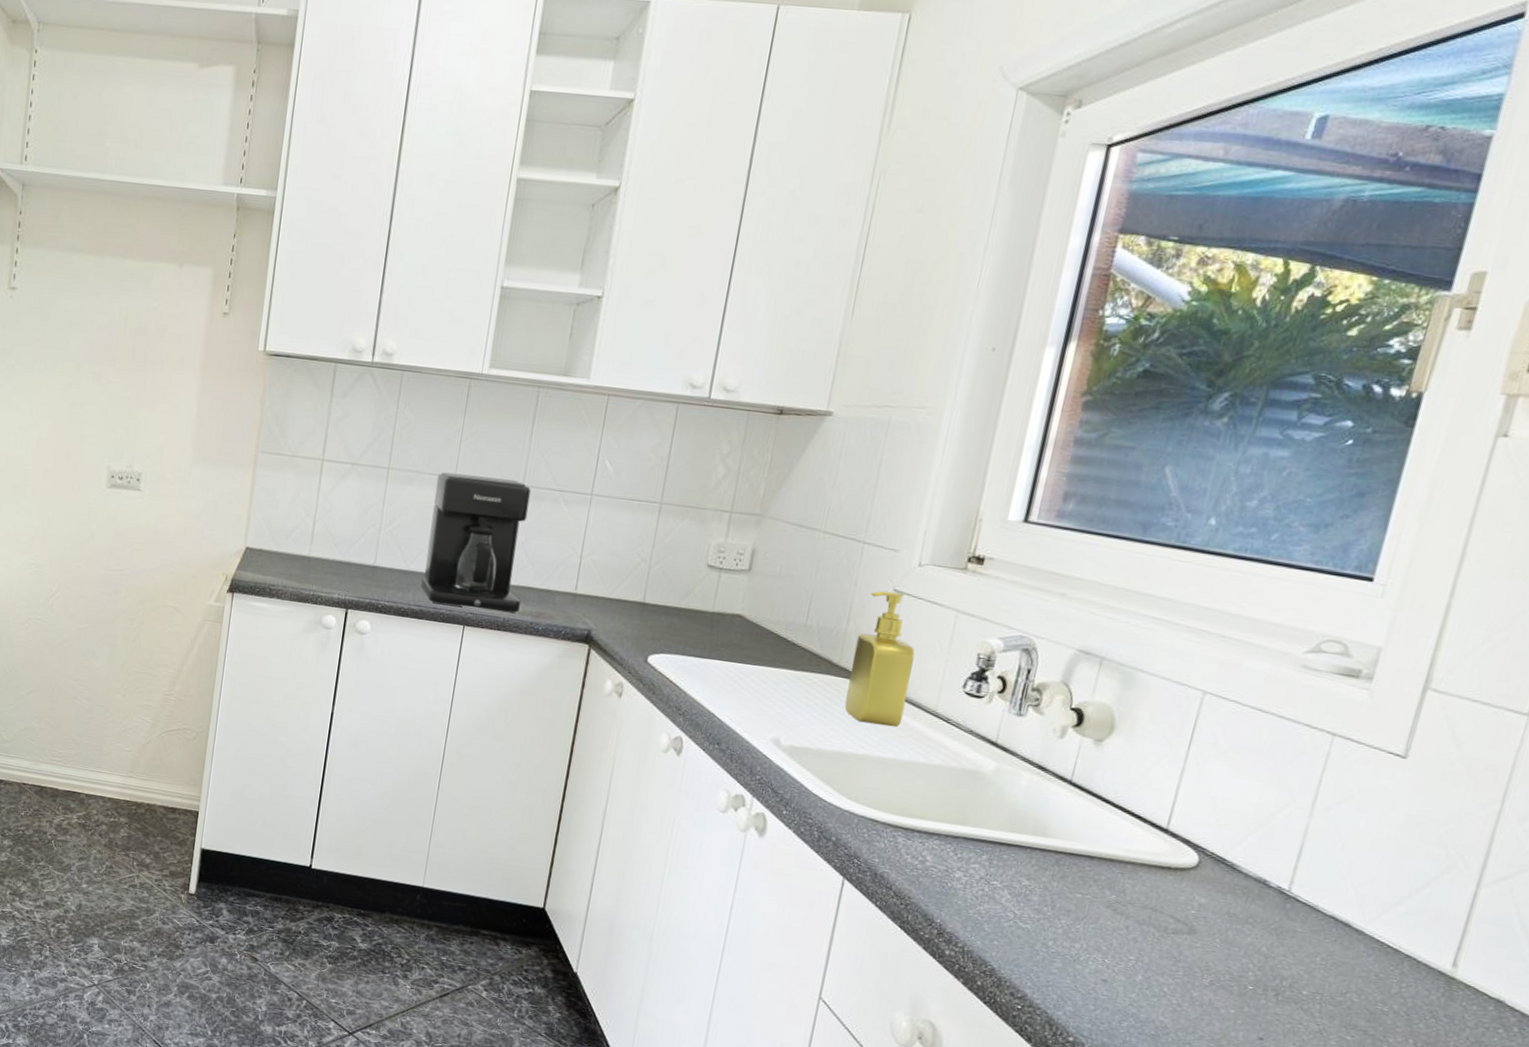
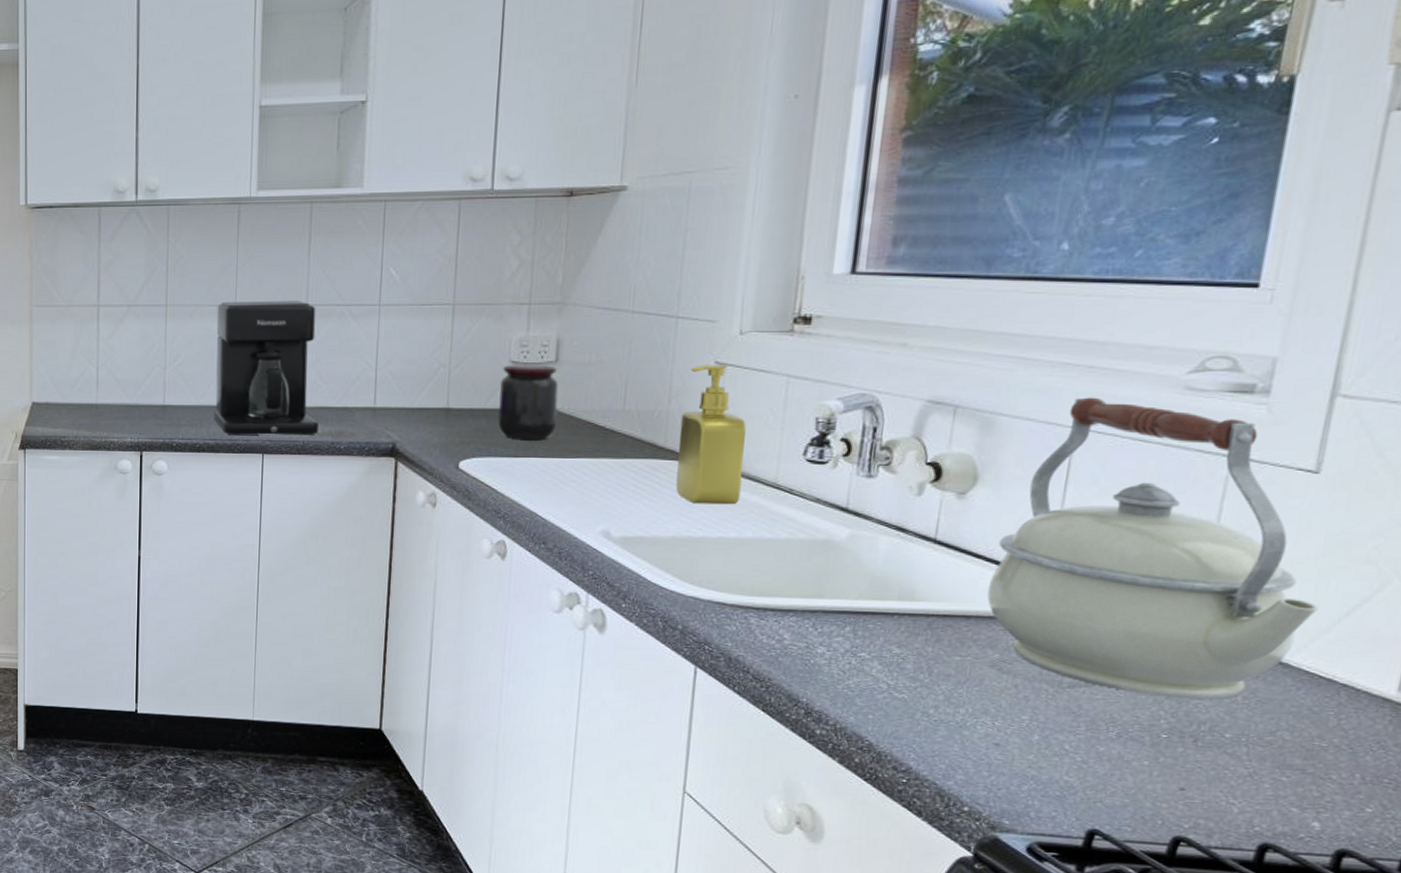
jar: none [688,567,749,645] -> present [498,364,559,441]
kettle: none [1110,664,1393,958] -> present [987,397,1318,700]

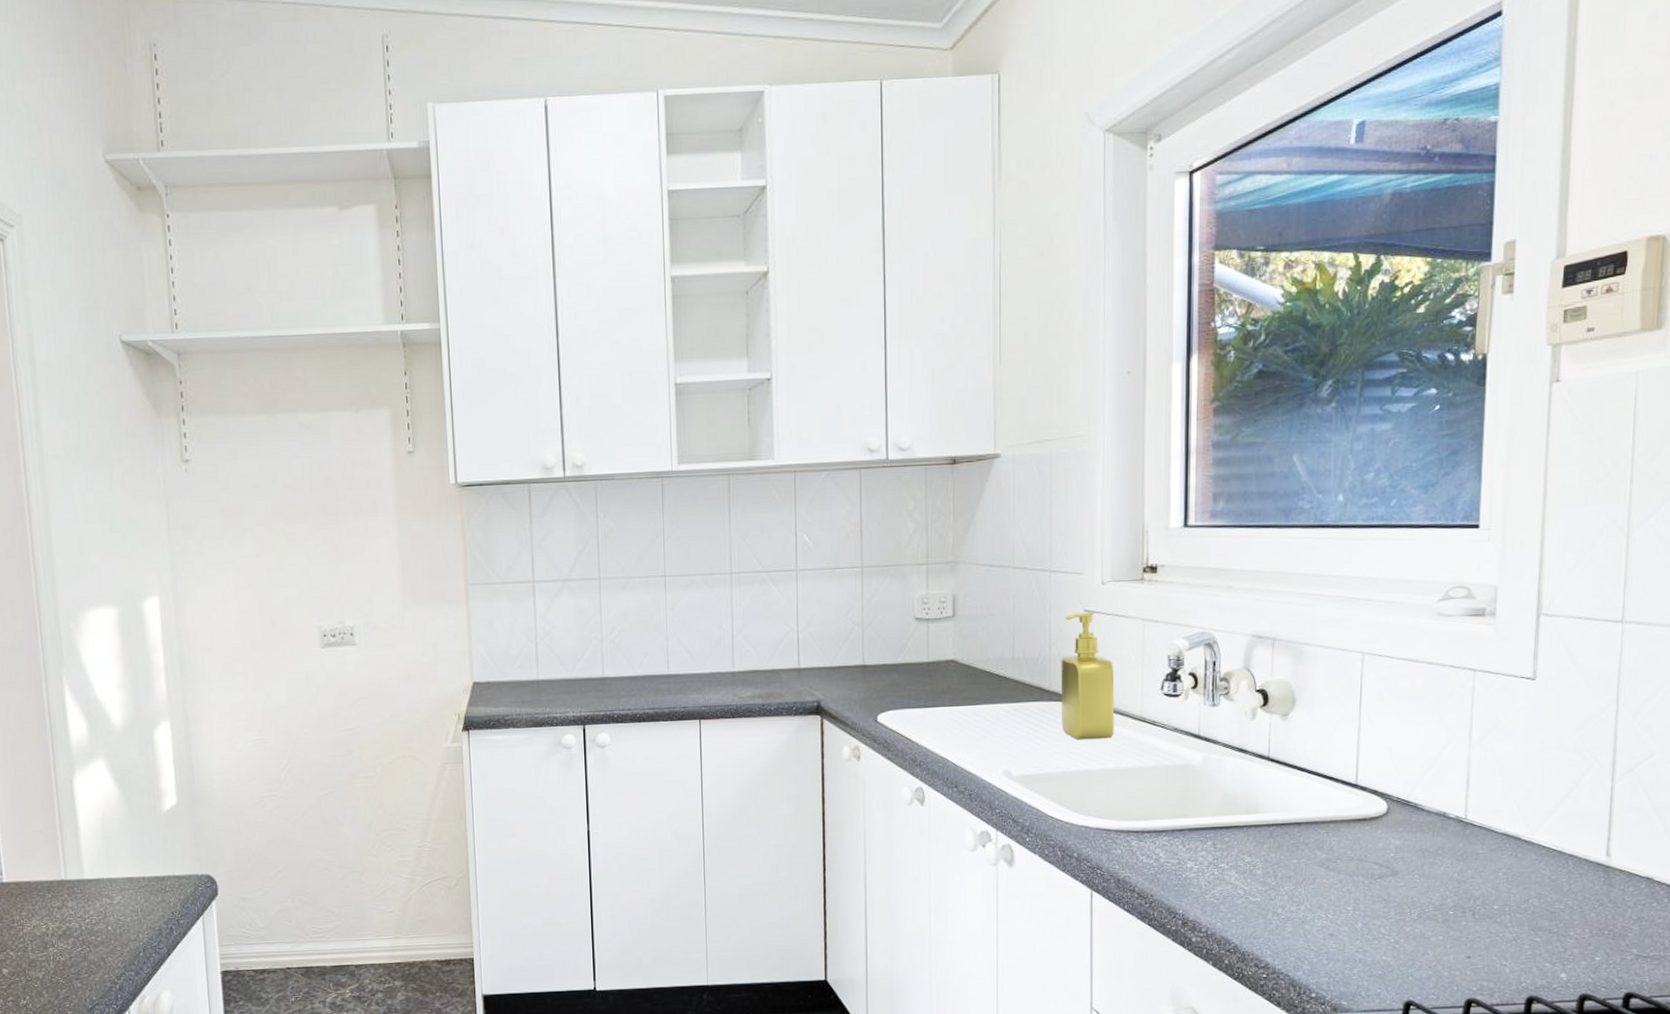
coffee maker: present [214,300,318,436] -> none [648,568,749,703]
jar: present [498,364,559,441] -> none [908,619,957,691]
kettle: present [987,397,1318,700] -> none [1311,625,1546,879]

